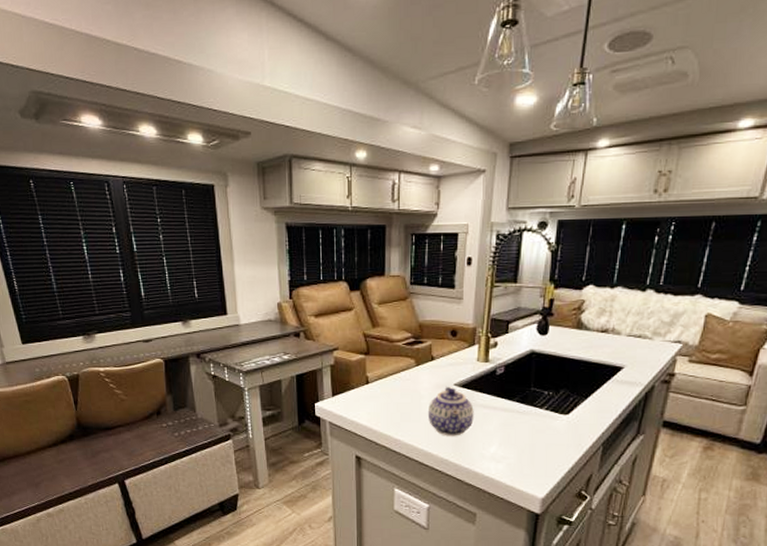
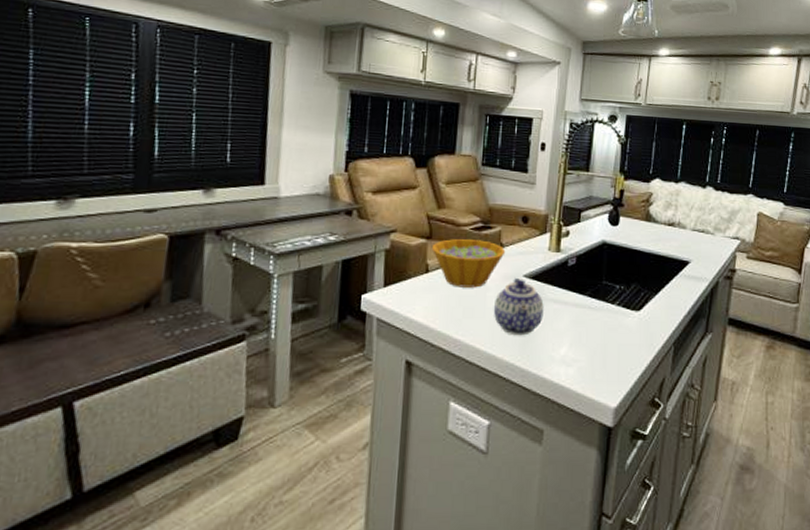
bowl: none [371,354,437,396] -> present [433,239,506,288]

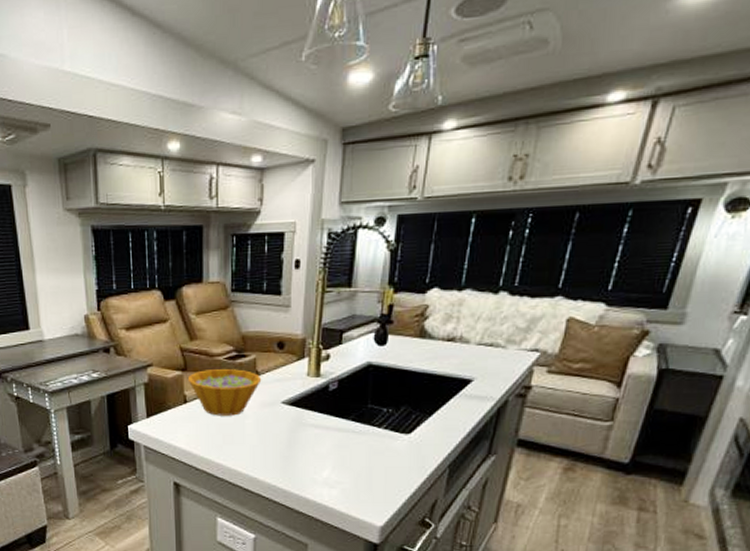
teapot: present [493,278,544,336] -> none [252,405,304,460]

